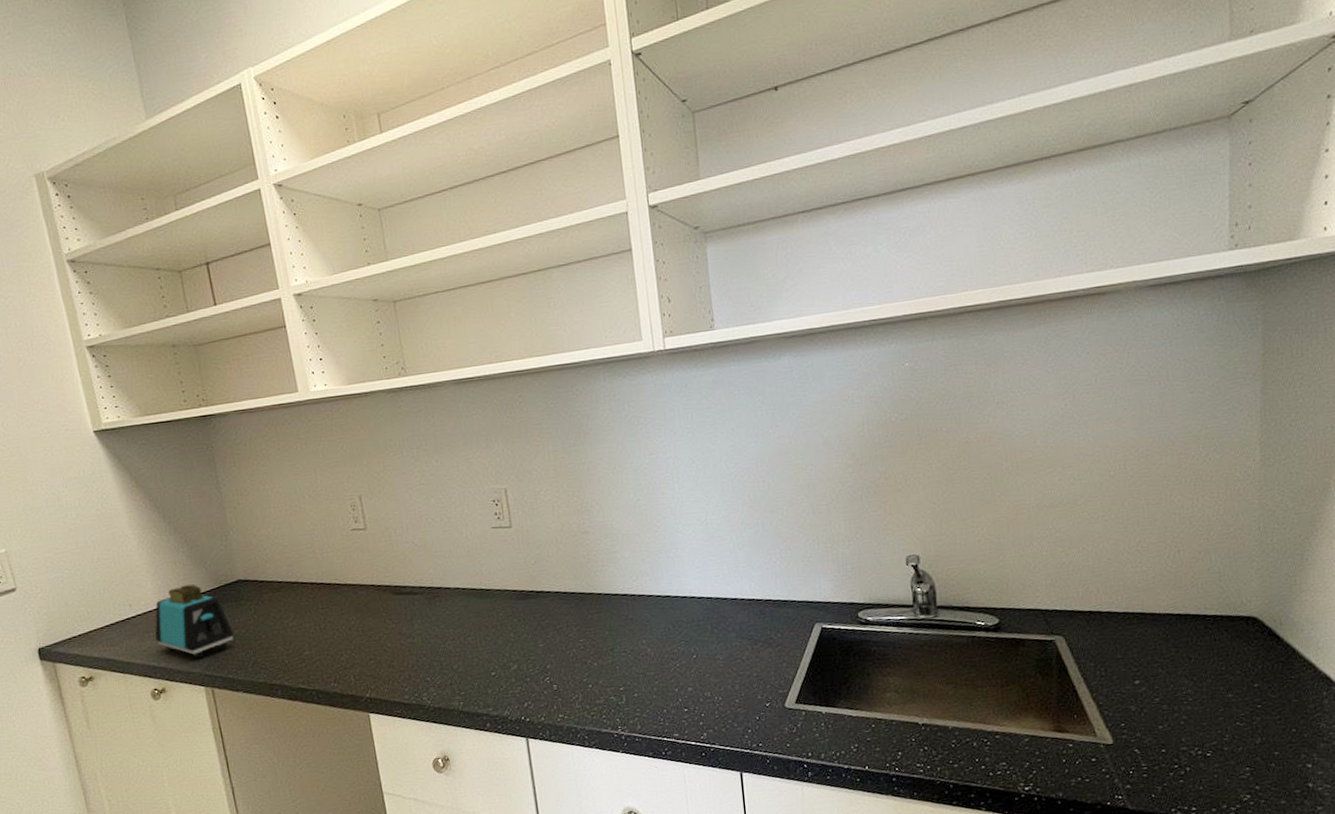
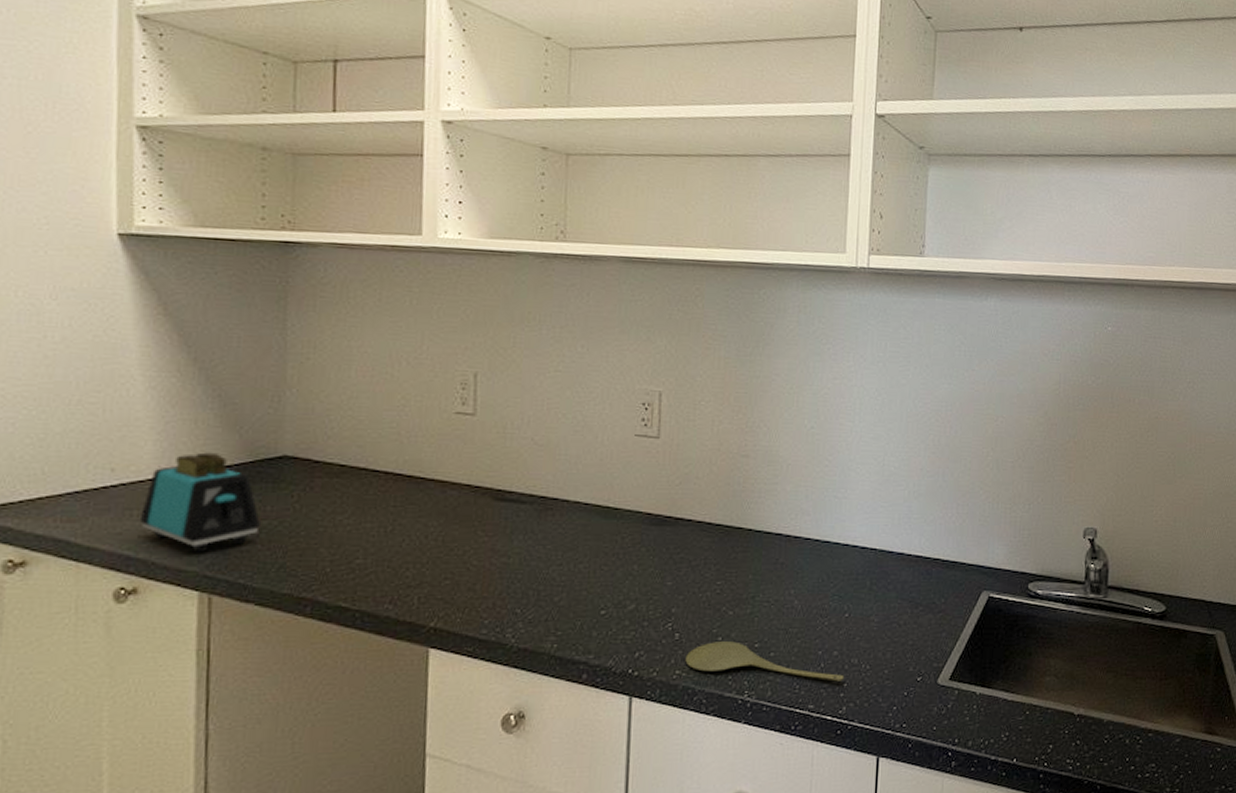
spoon: none [565,687,701,714] -> present [685,641,845,682]

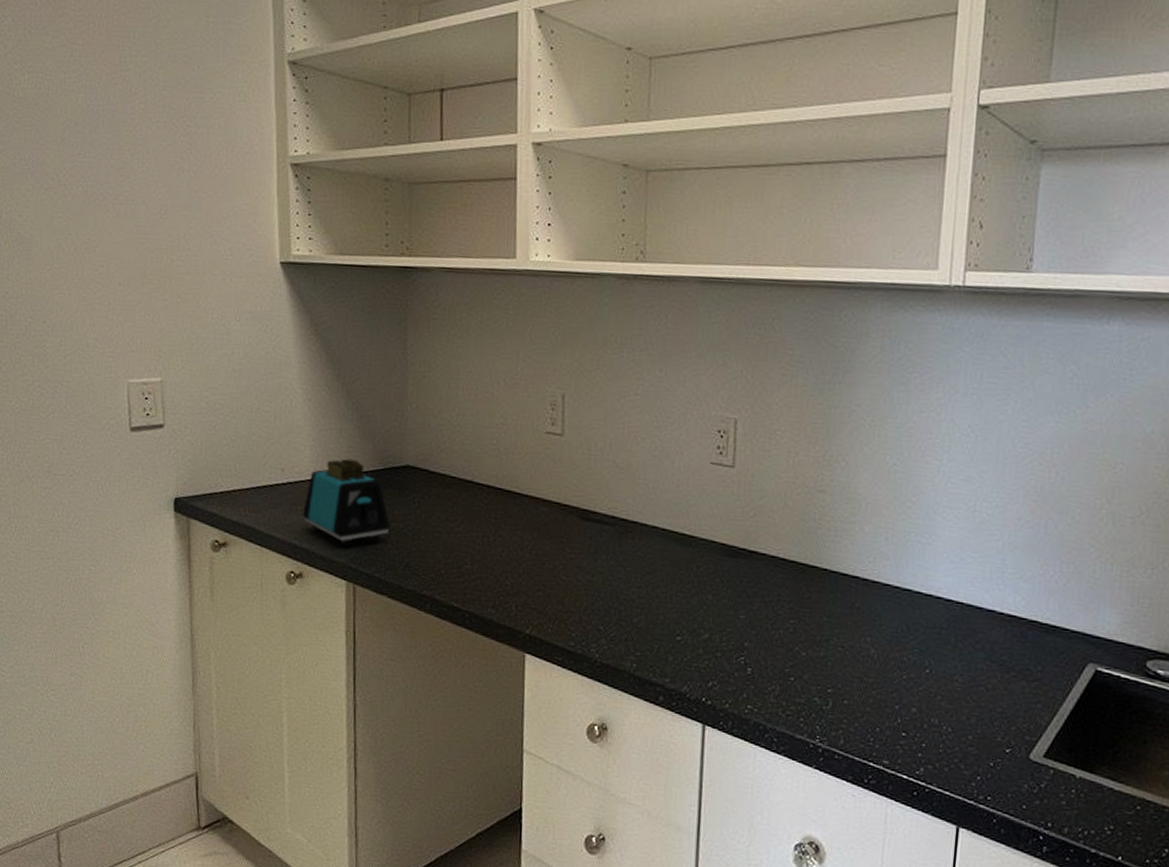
spoon: present [685,641,845,682] -> none [757,681,923,741]

